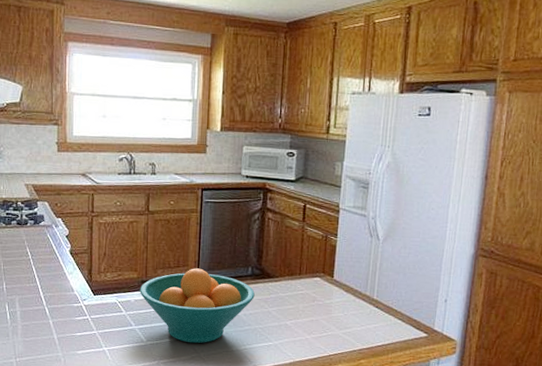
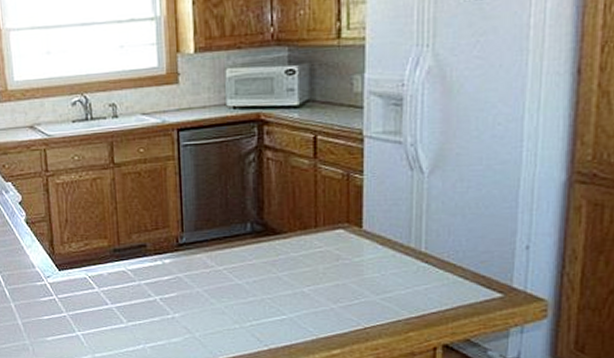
fruit bowl: present [140,268,255,344] -> none [112,229,258,322]

